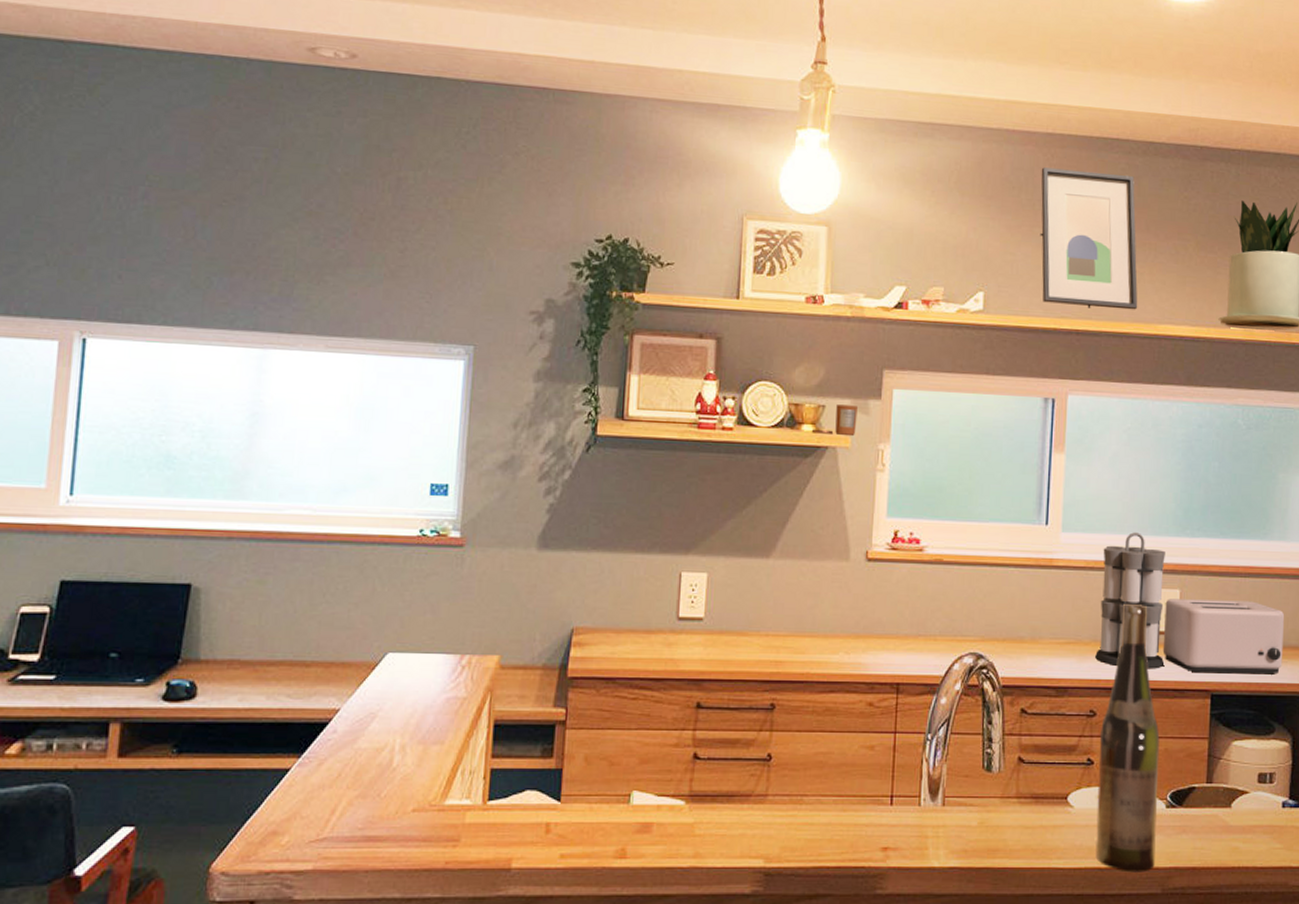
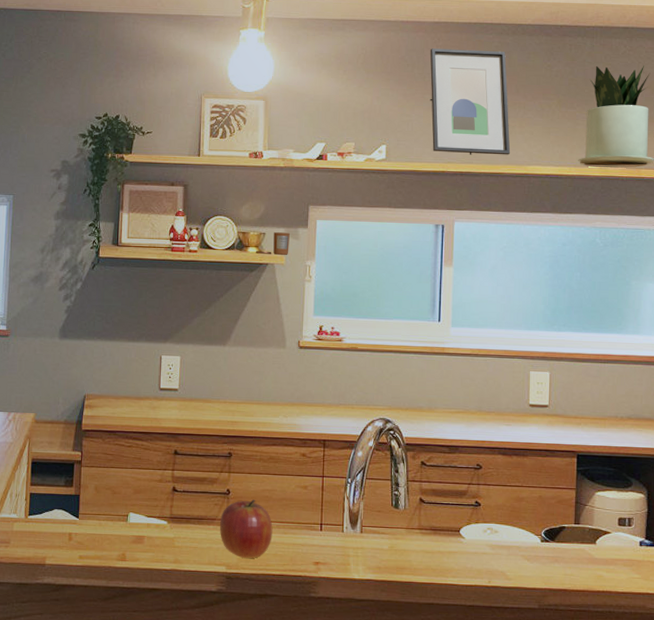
fruit: none [756,766,828,846] -> present [219,499,273,558]
spice rack: present [1095,532,1165,669] -> none [480,327,538,434]
wine bottle: present [1095,603,1160,873] -> none [483,382,535,591]
toaster: present [1162,599,1285,675] -> none [536,379,639,440]

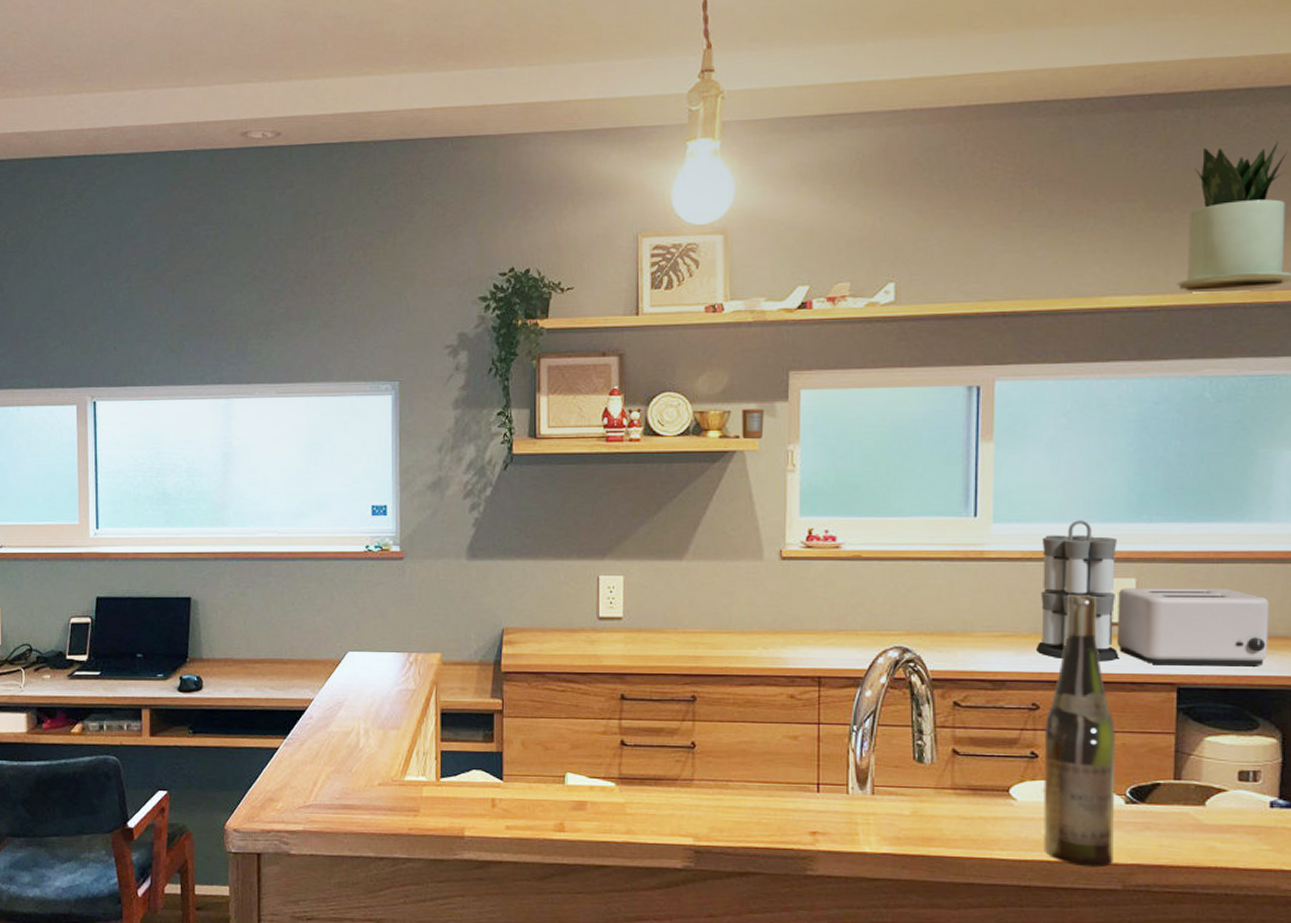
fruit: present [219,499,273,558] -> none [683,754,754,828]
picture frame: present [430,48,511,155] -> none [955,139,1076,288]
spice rack: none [480,327,538,434] -> present [1036,520,1119,662]
wine bottle: none [483,382,535,591] -> present [1043,594,1116,868]
toaster: none [536,379,639,440] -> present [1116,588,1270,667]

